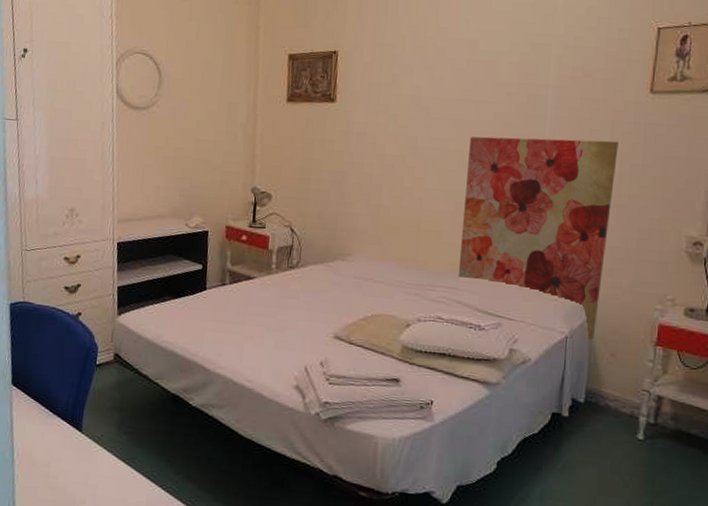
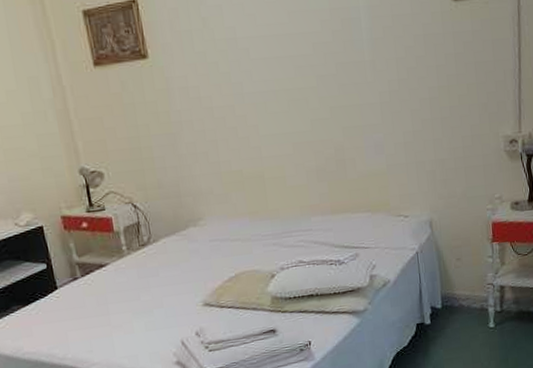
wall art: present [457,136,618,340] -> none [294,55,441,250]

